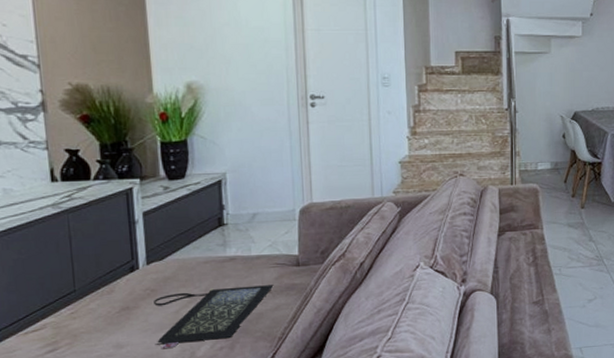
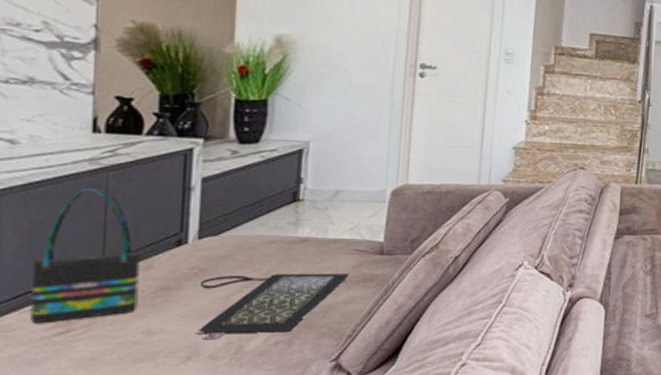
tote bag: none [19,225,108,345] -> present [30,184,148,324]

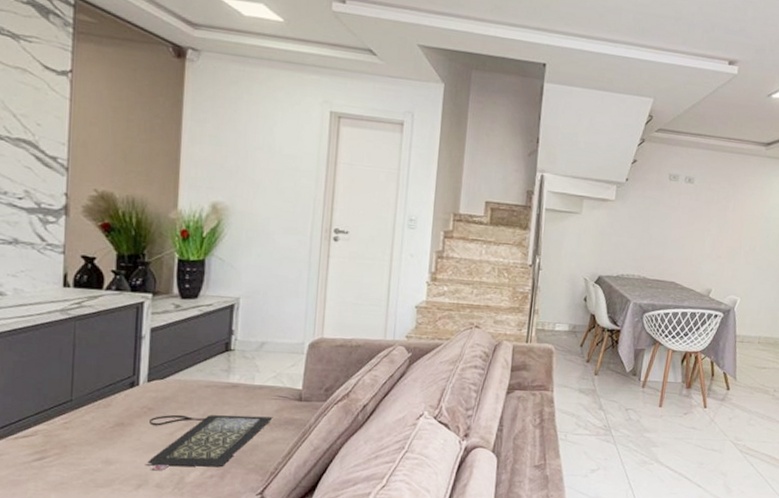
tote bag: present [30,184,148,324] -> none [14,332,107,451]

